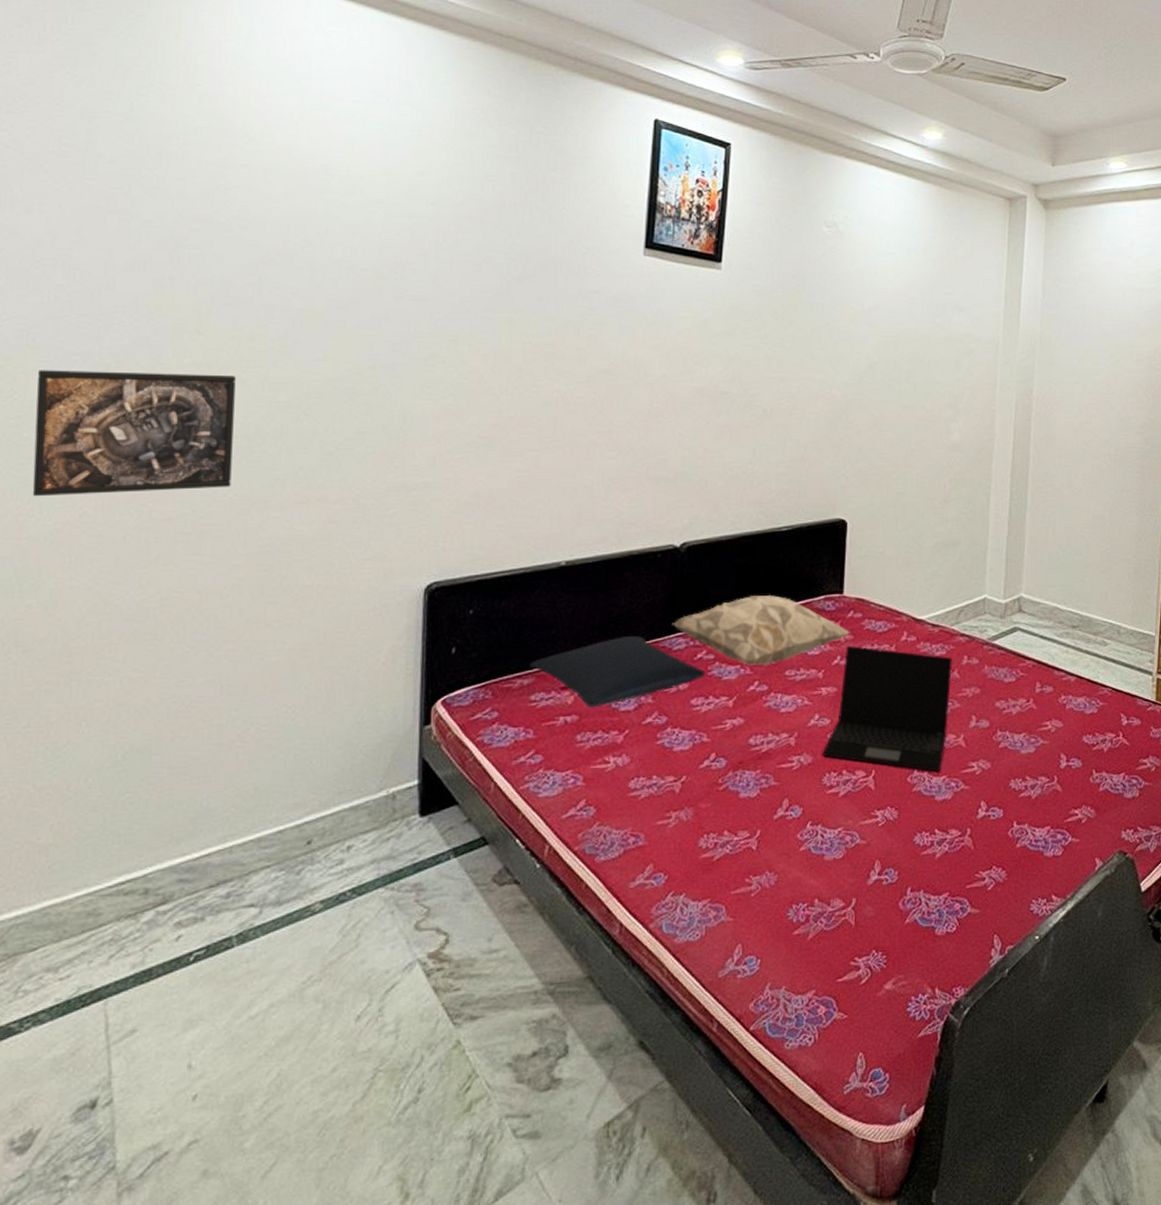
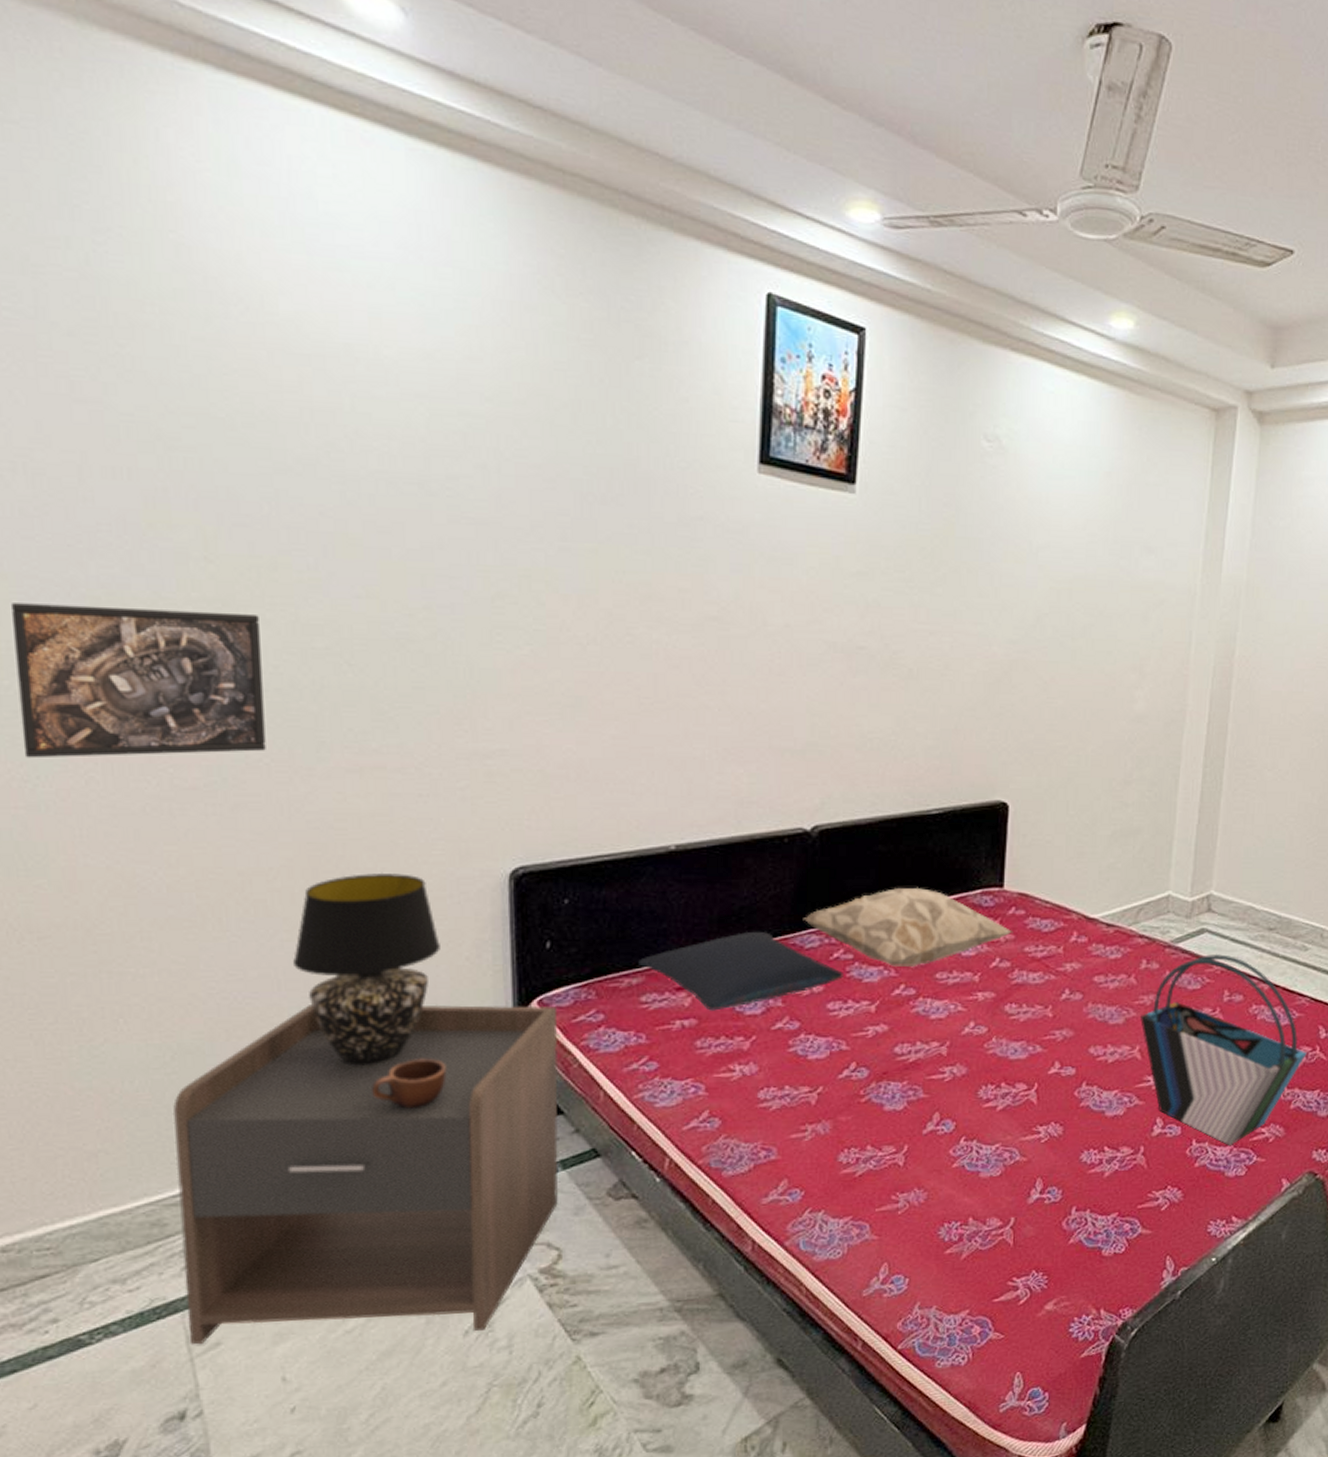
nightstand: none [108,705,458,1033] -> present [172,1004,559,1345]
table lamp: none [236,589,362,762] -> present [293,872,440,1066]
mug: none [293,754,359,802] -> present [372,1058,447,1109]
laptop: present [822,645,952,772] -> none [978,946,1129,1086]
tote bag: none [964,649,1111,827] -> present [1140,953,1307,1145]

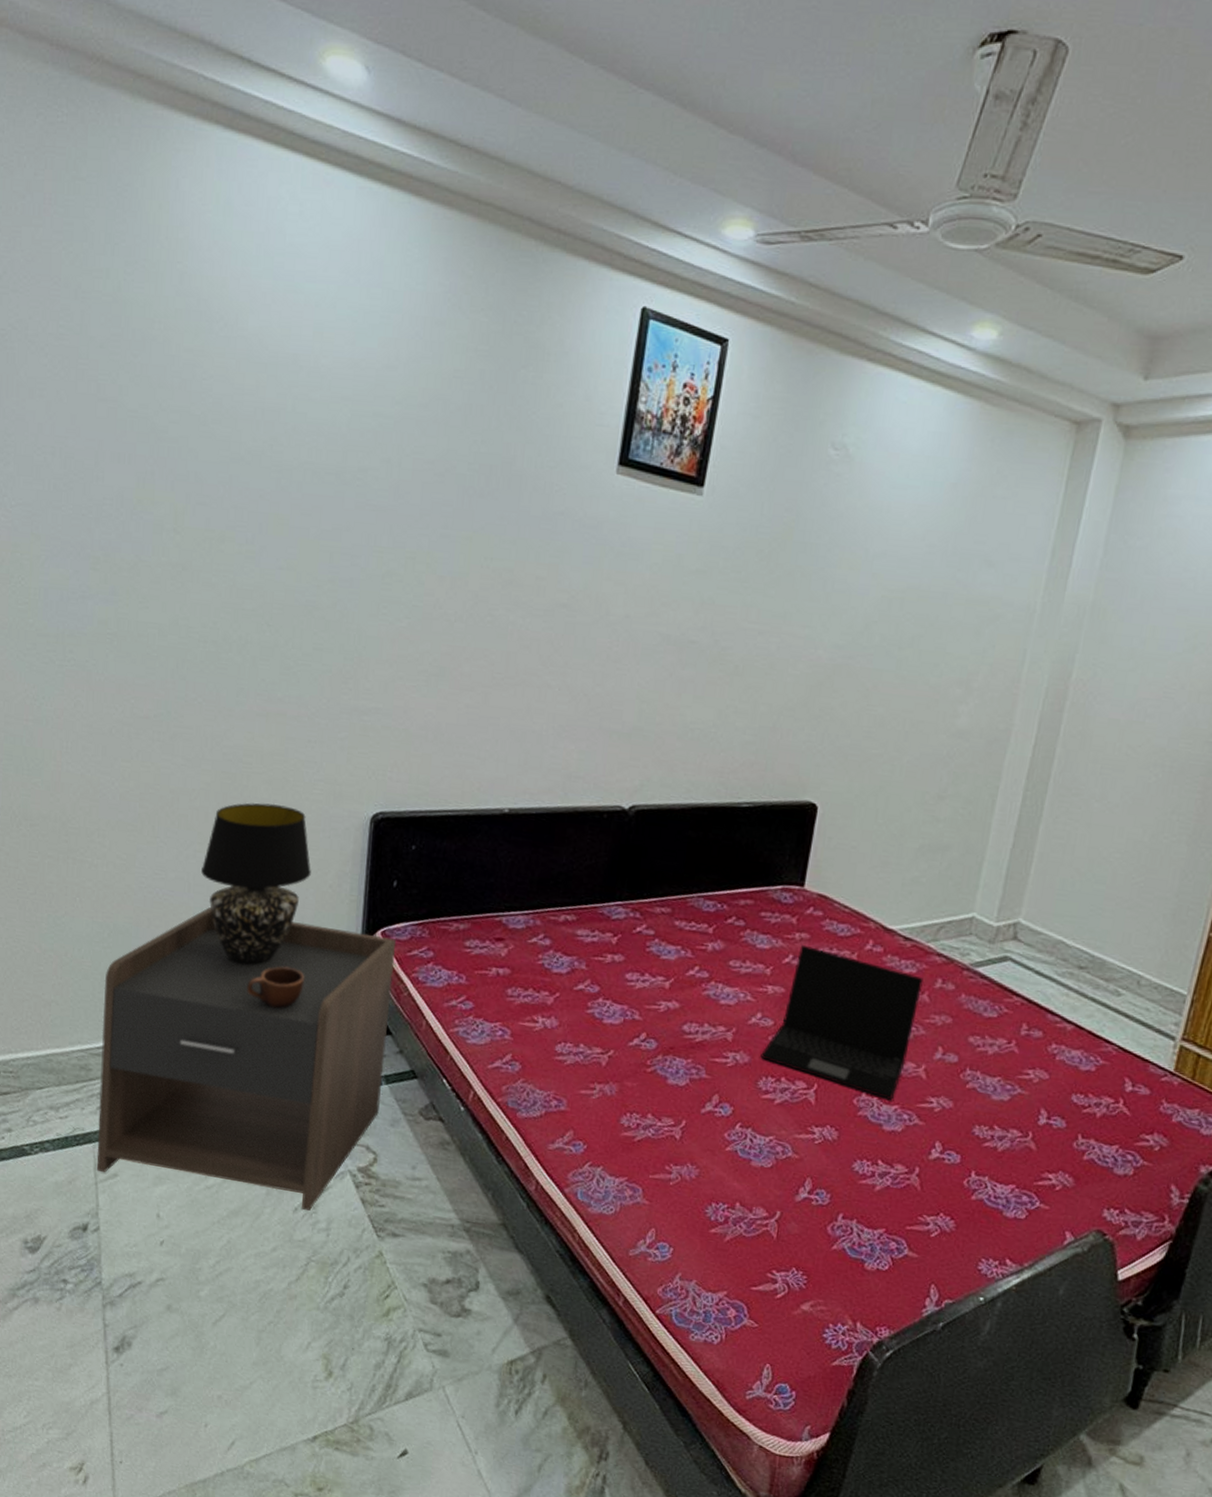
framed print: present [12,603,266,759] -> none [36,558,207,692]
pillow: present [638,931,843,1011] -> none [466,895,644,964]
decorative pillow: present [803,887,1013,967] -> none [612,873,809,951]
laptop: none [978,946,1129,1086] -> present [760,944,924,1100]
tote bag: present [1140,953,1307,1145] -> none [929,983,1108,1185]

